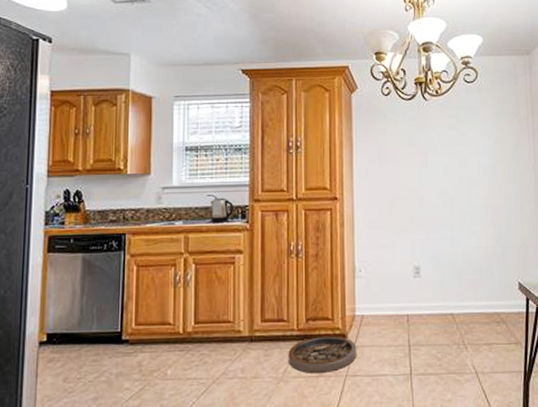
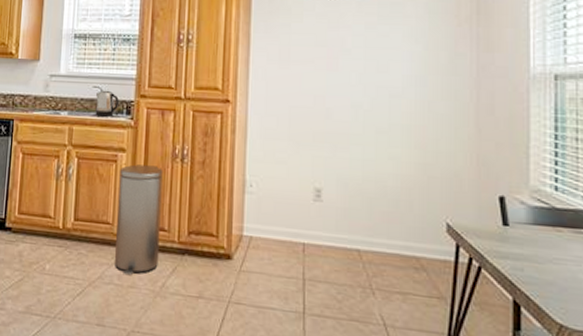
pedal bin: none [238,263,280,368] -> present [115,164,163,276]
pet bowl: present [288,335,357,373] -> none [166,252,243,295]

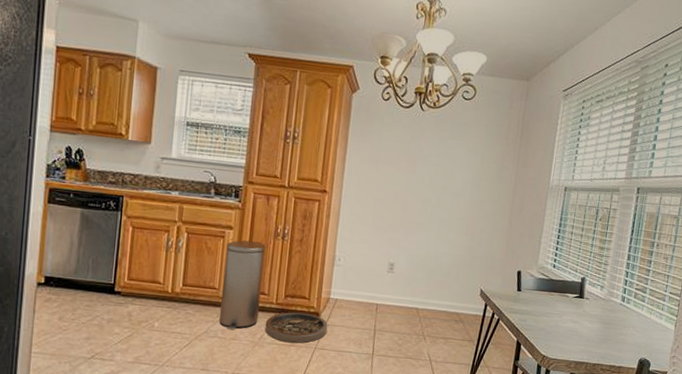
kettle: present [95,90,120,117] -> none [205,174,229,199]
pet bowl: none [166,252,243,295] -> present [264,311,328,343]

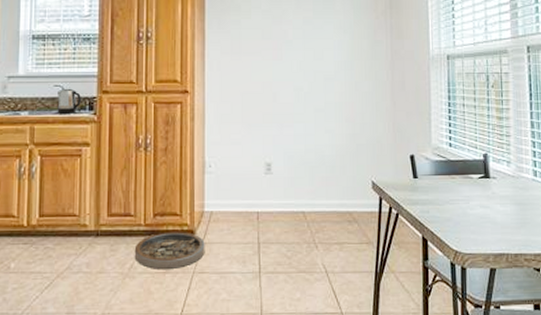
kettle: none [205,174,229,199] -> present [57,88,82,114]
pedal bin: present [219,240,266,330] -> none [83,156,127,262]

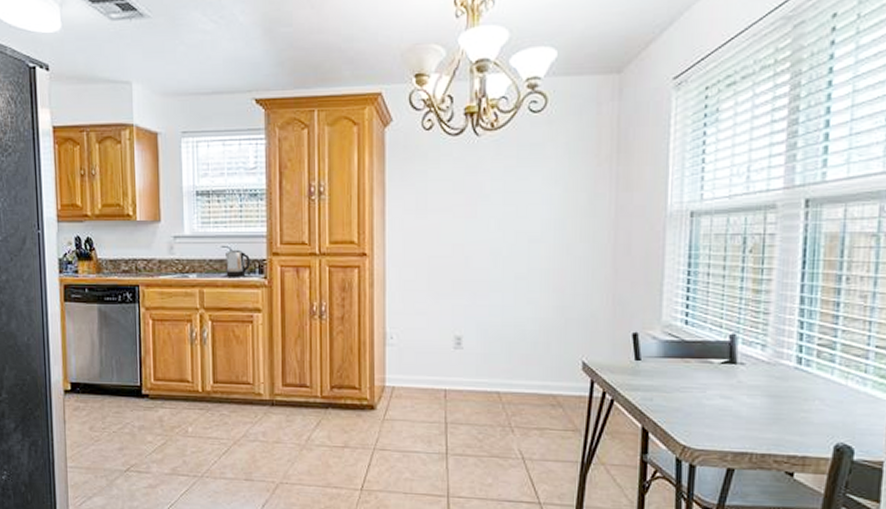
pet bowl: present [134,231,205,269] -> none [311,405,386,444]

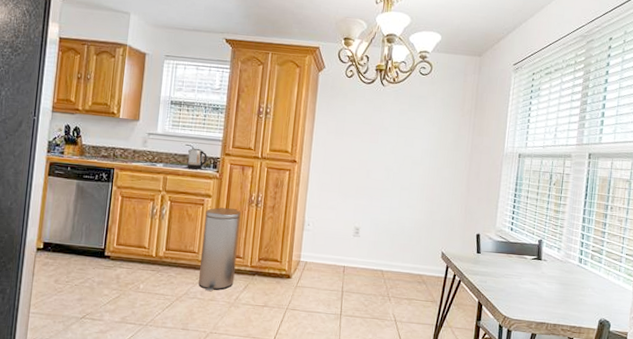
pedal bin: none [257,324,302,432] -> present [199,207,241,292]

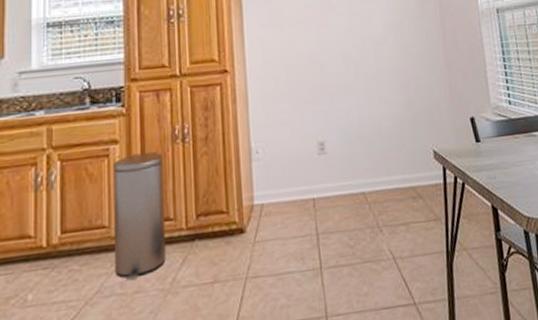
kettle: present [187,148,208,170] -> none [79,79,107,110]

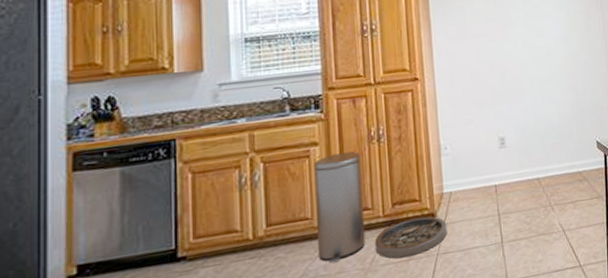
pet bowl: none [176,231,258,280] -> present [374,216,448,259]

